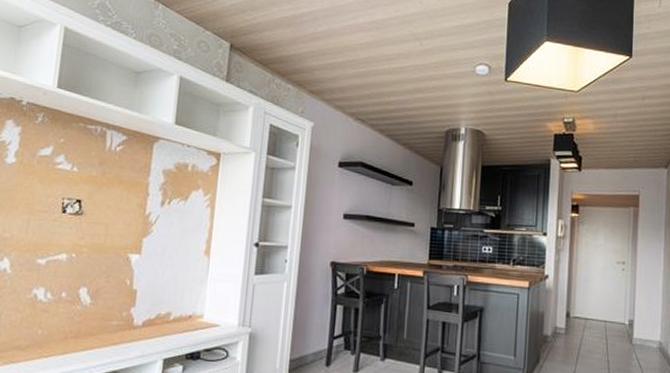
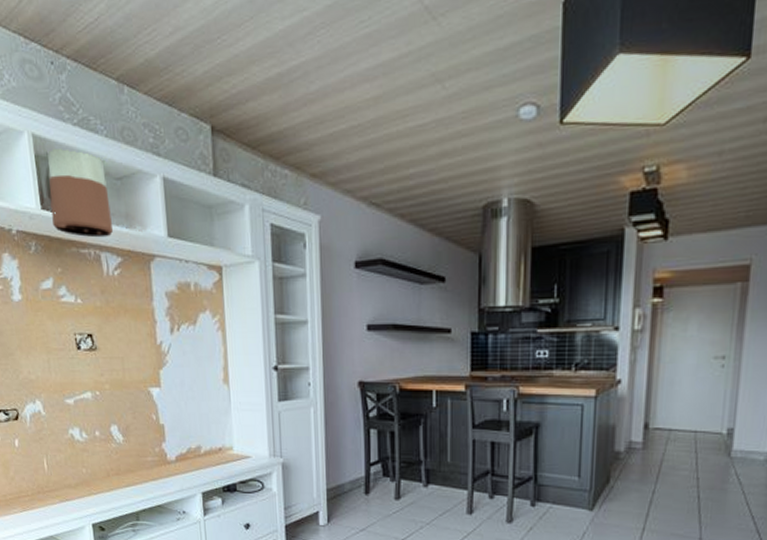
vase: none [66,41,128,118] -> present [47,149,113,238]

